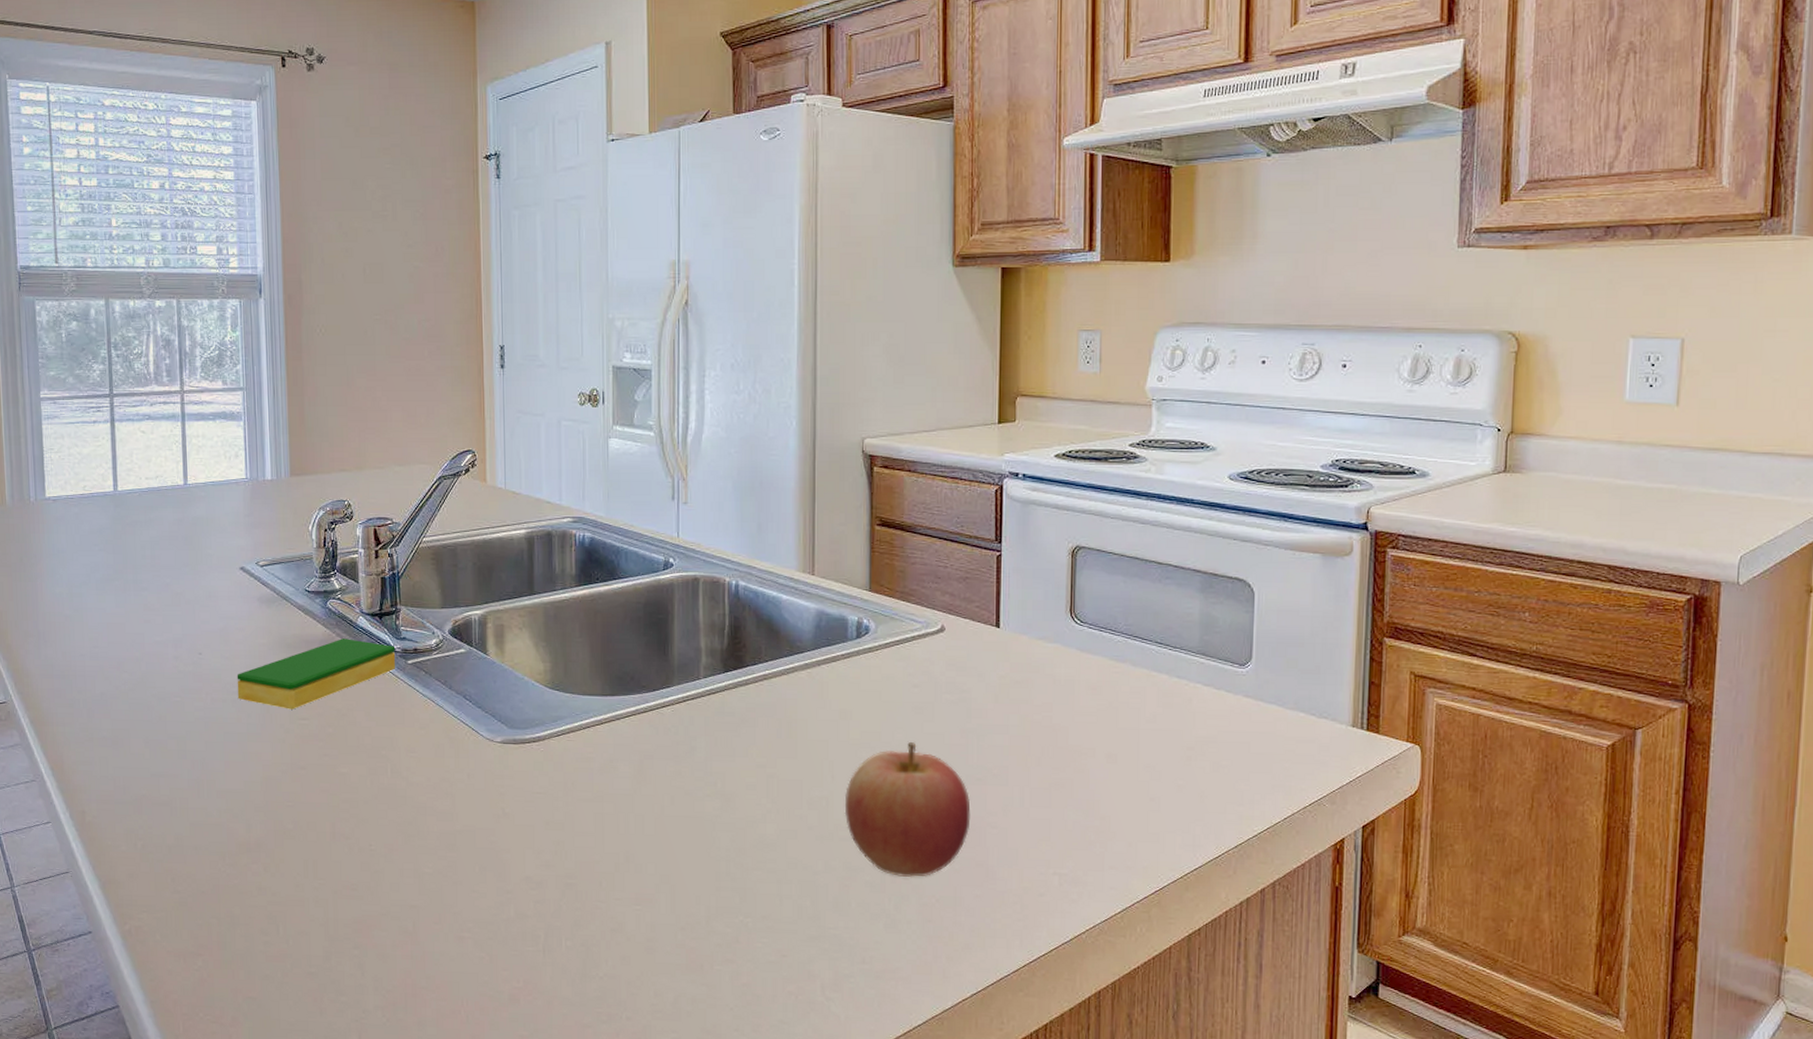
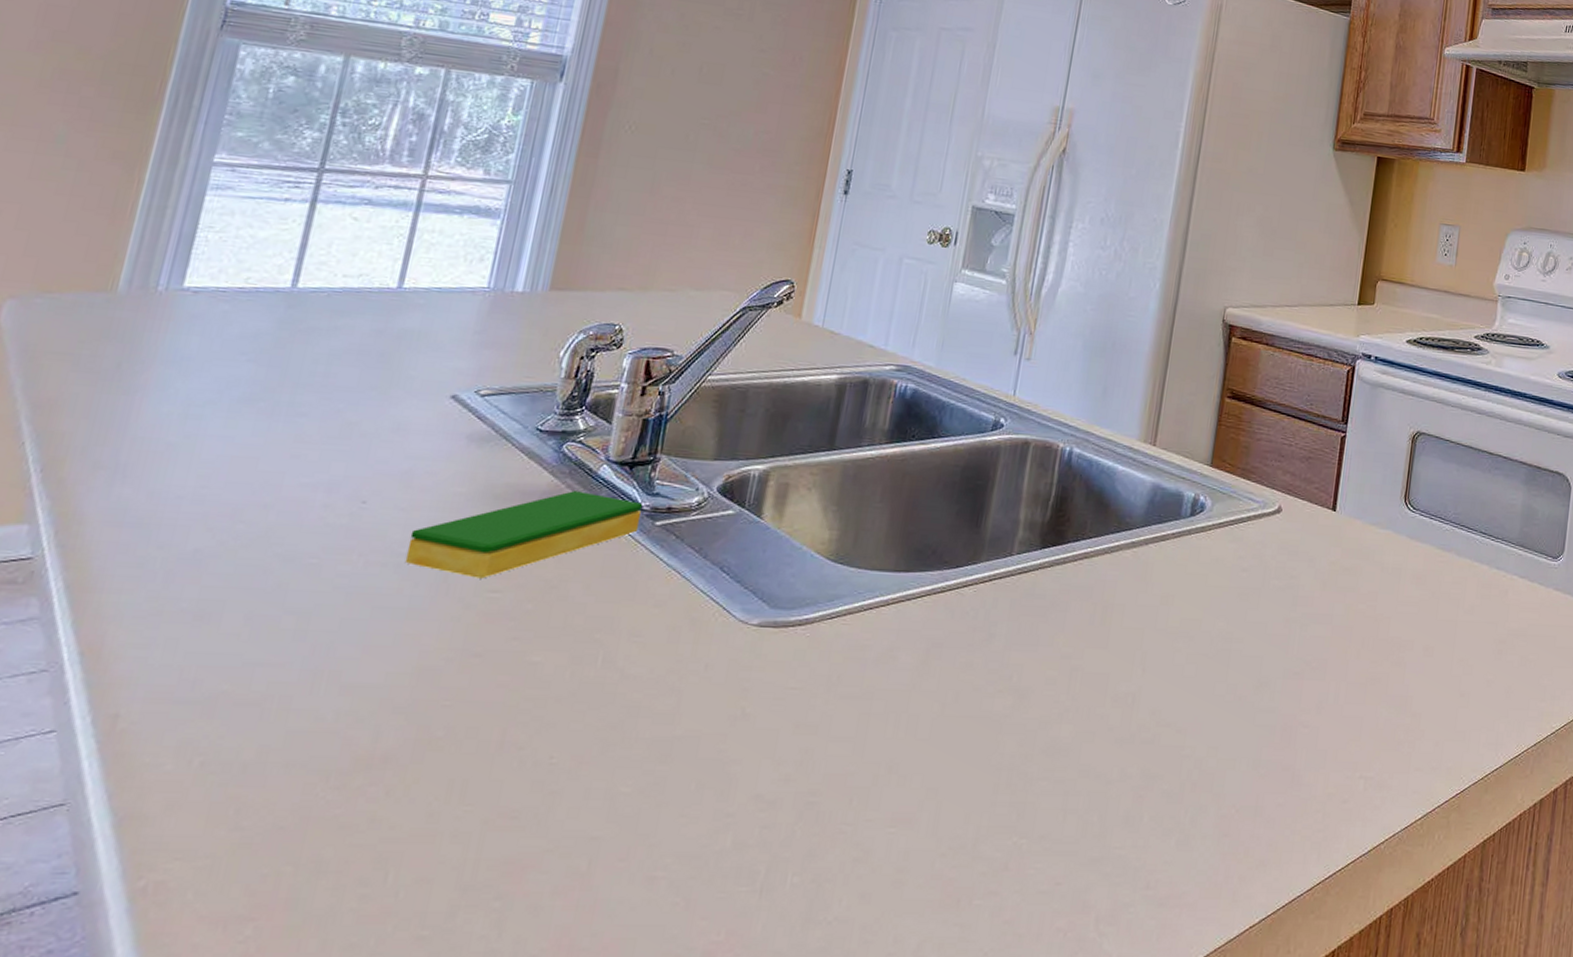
apple: present [844,742,971,877] -> none [1150,632,1285,784]

